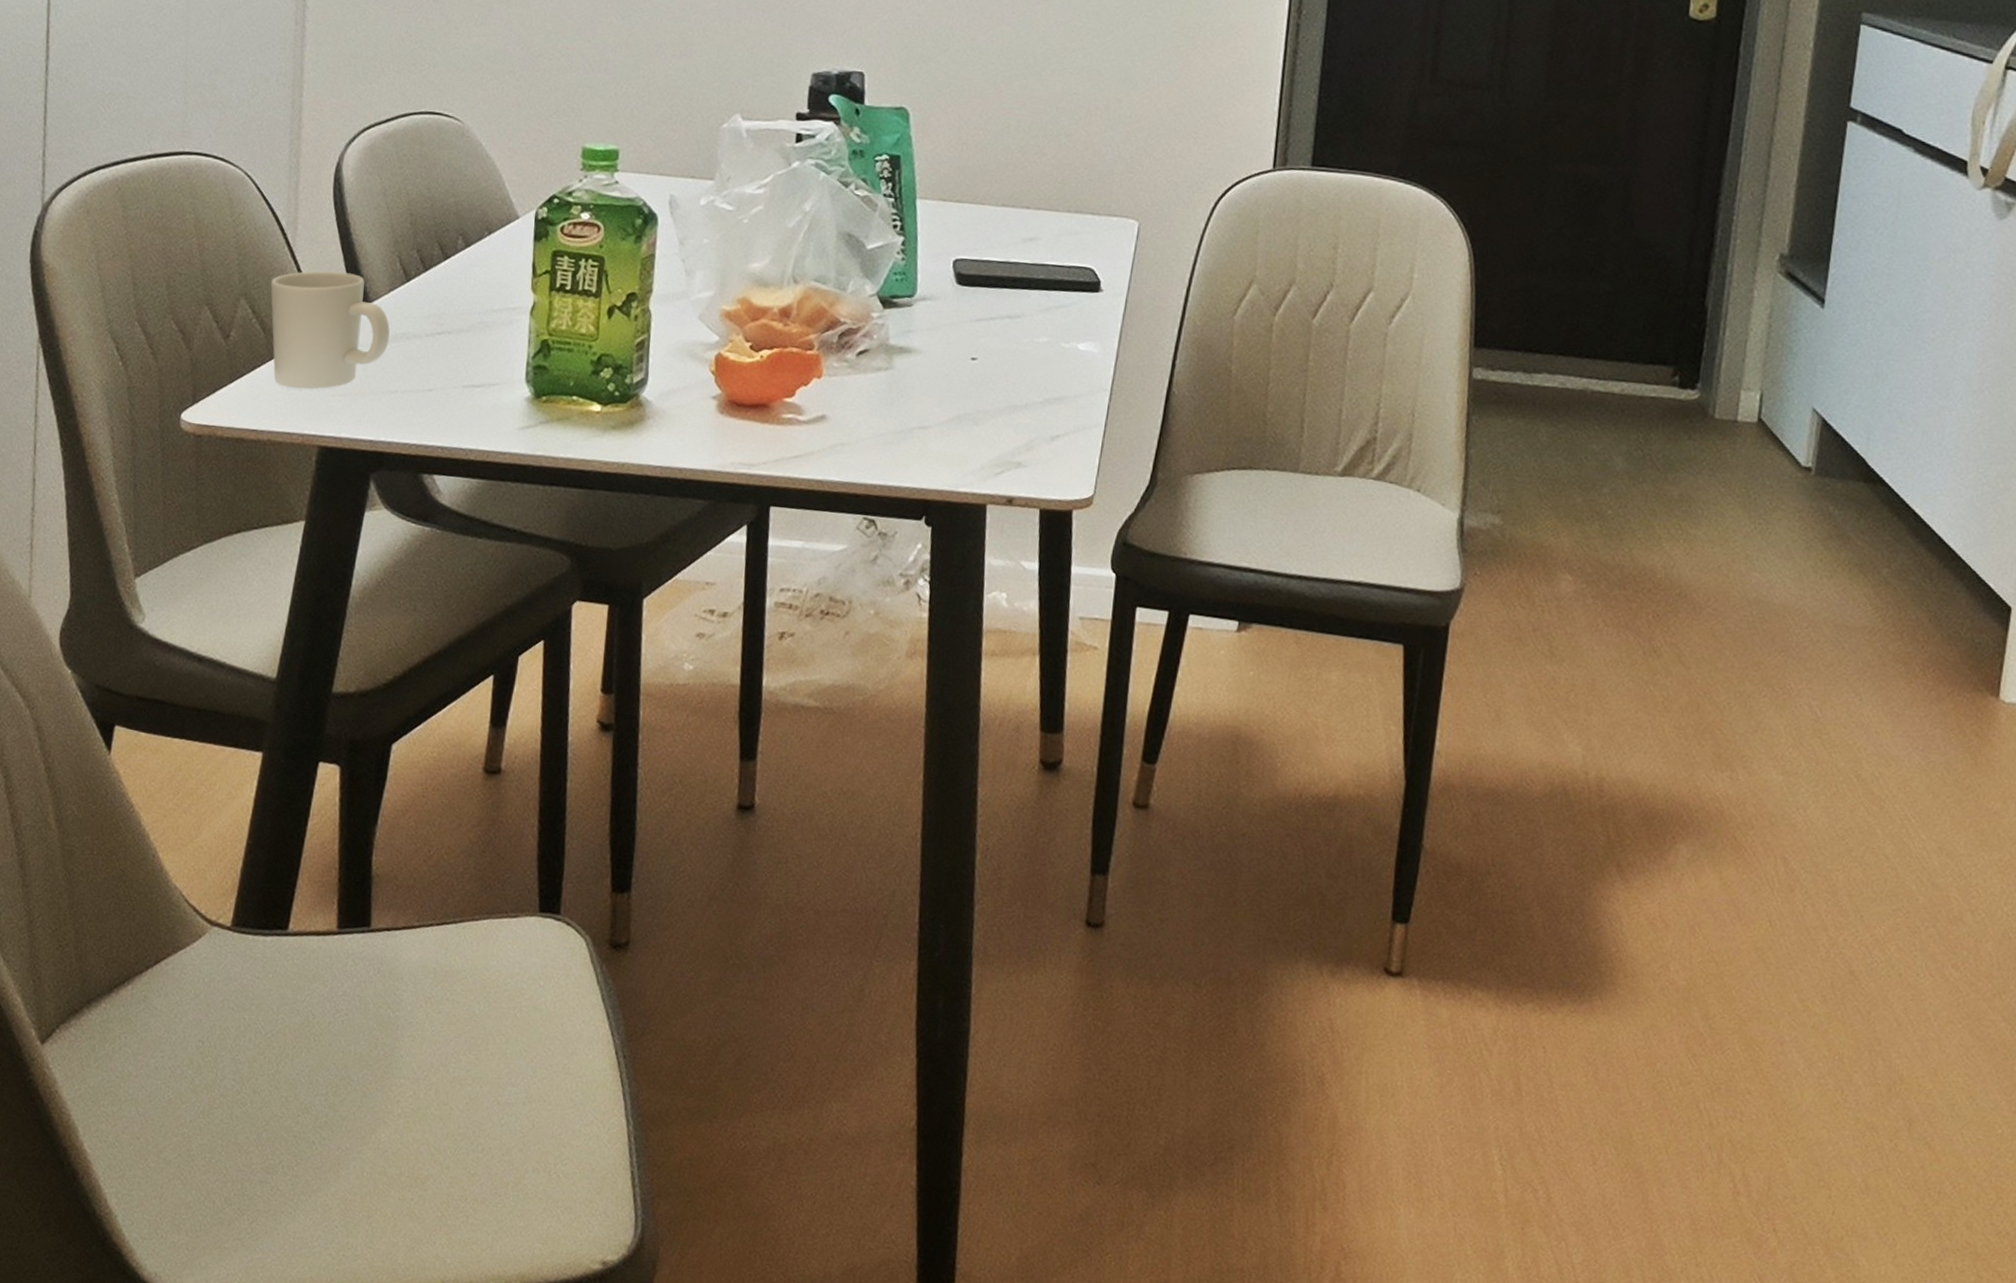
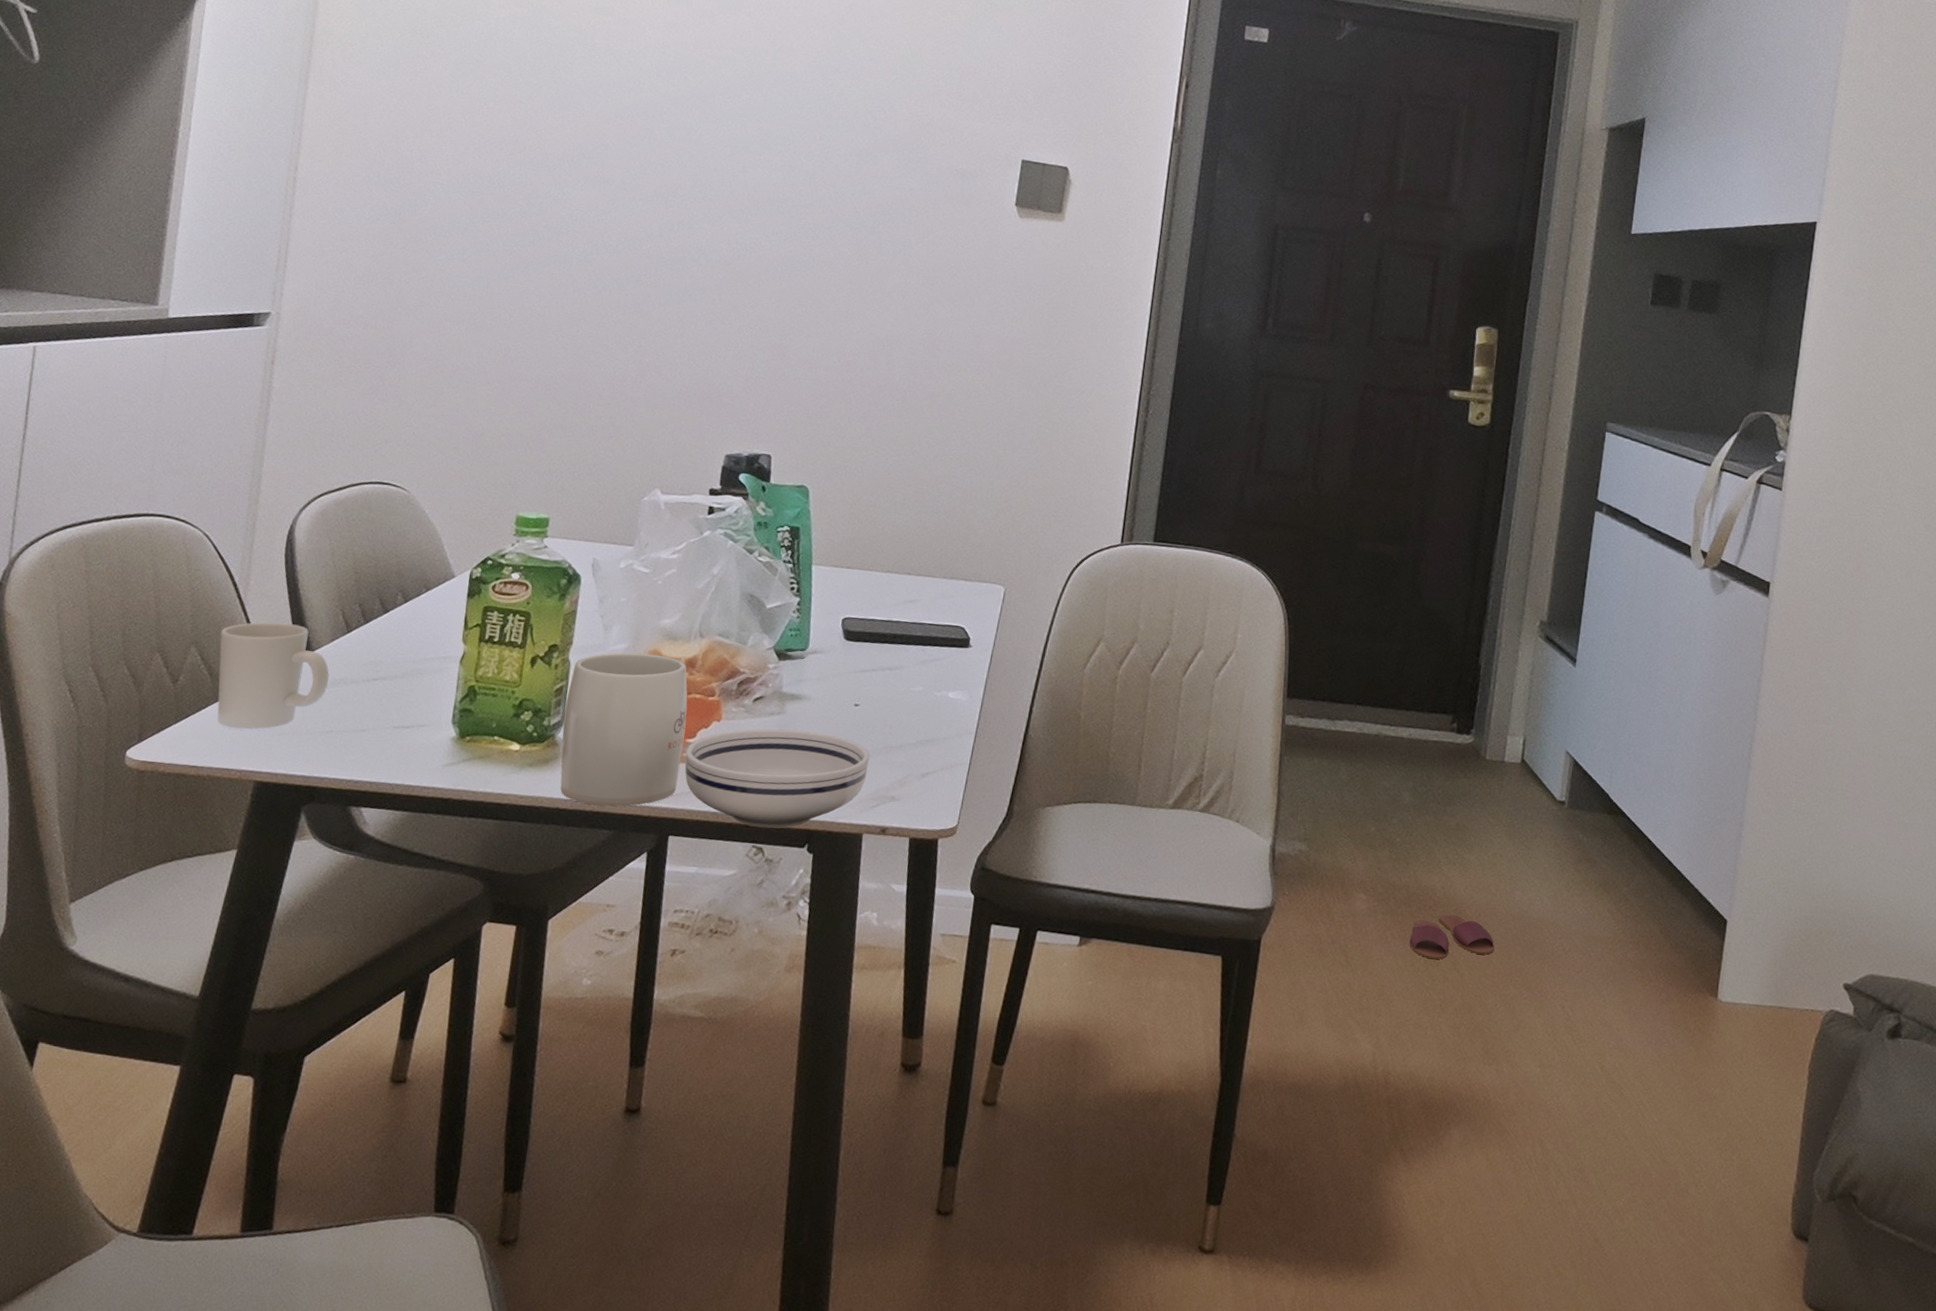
mug: none [646,301,784,474] -> present [560,652,688,807]
bowl: none [783,386,992,499] -> present [684,729,871,829]
slippers: none [1624,599,1728,651] -> present [1409,914,1495,960]

